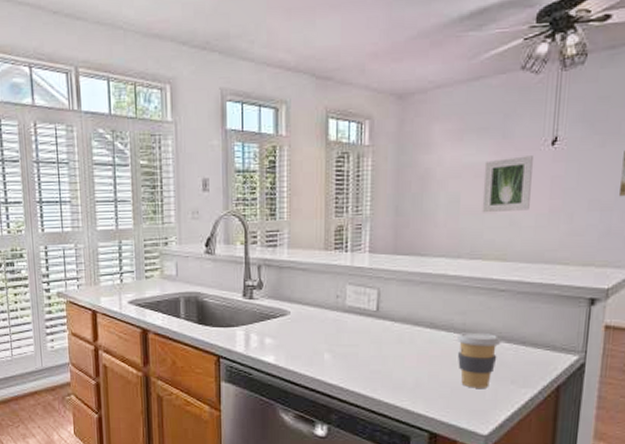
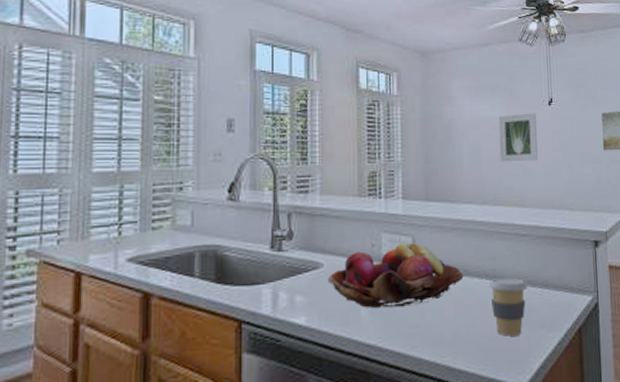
fruit basket: none [293,294,430,354] -> present [327,241,464,309]

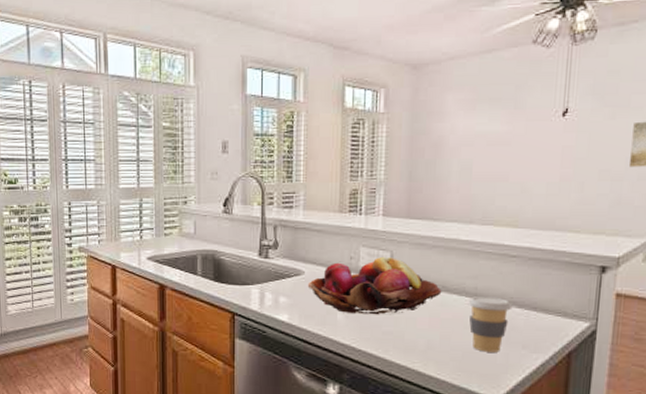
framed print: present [498,113,538,162] -> none [494,126,544,180]

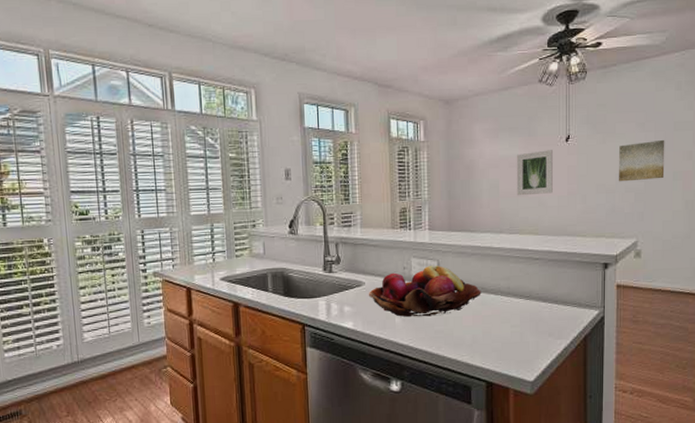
coffee cup: present [468,296,513,352] -> none [503,294,539,342]
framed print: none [494,126,544,180] -> present [516,150,553,196]

